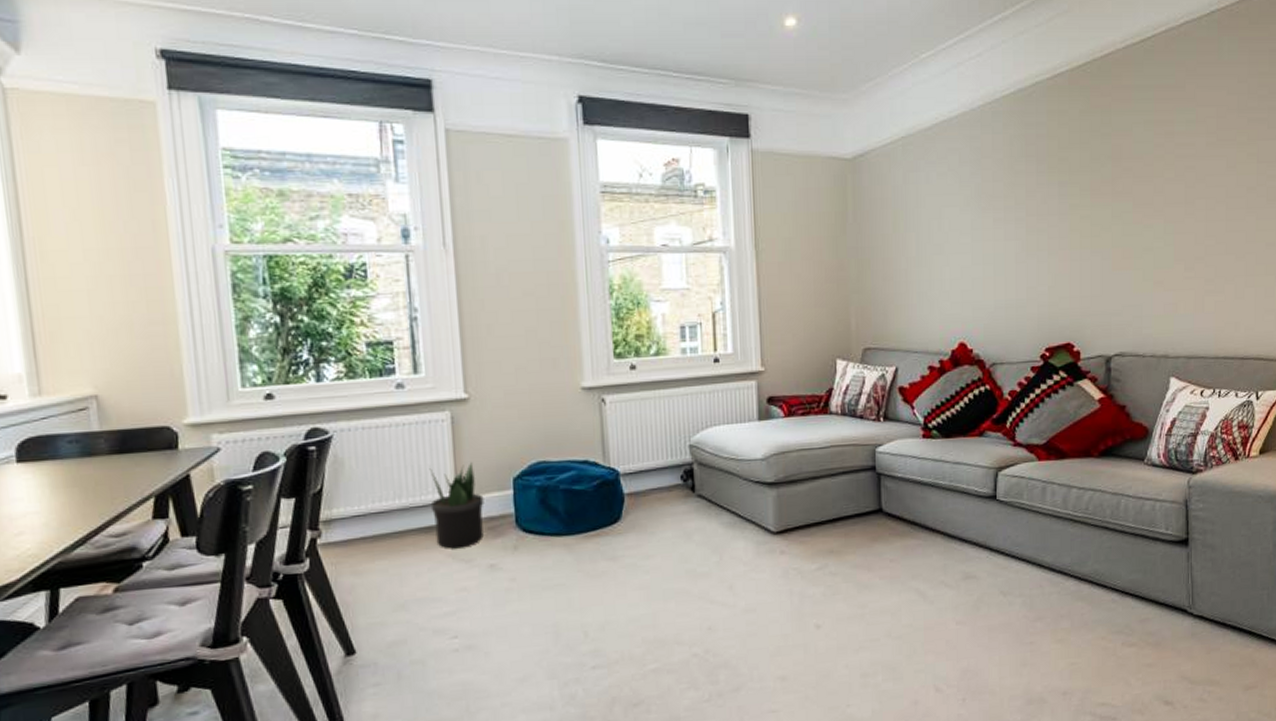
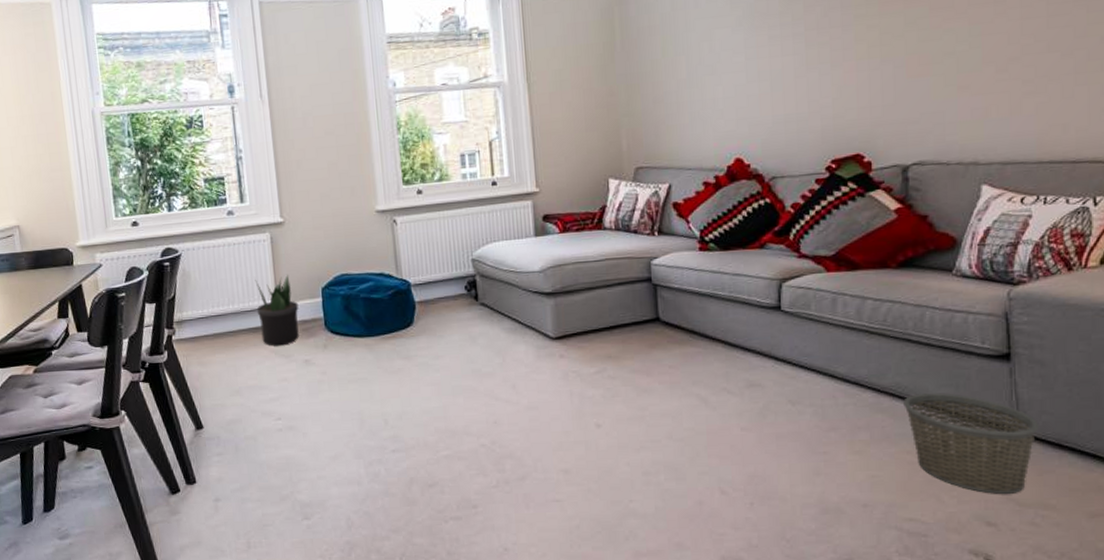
basket: none [1100,578,1209,674] -> present [903,393,1039,494]

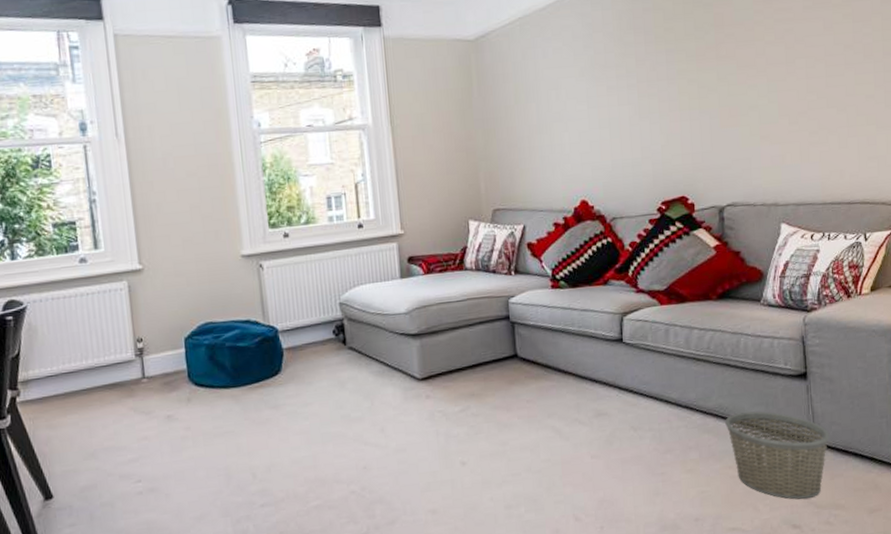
planter: present [255,275,299,345] -> none [111,325,161,402]

